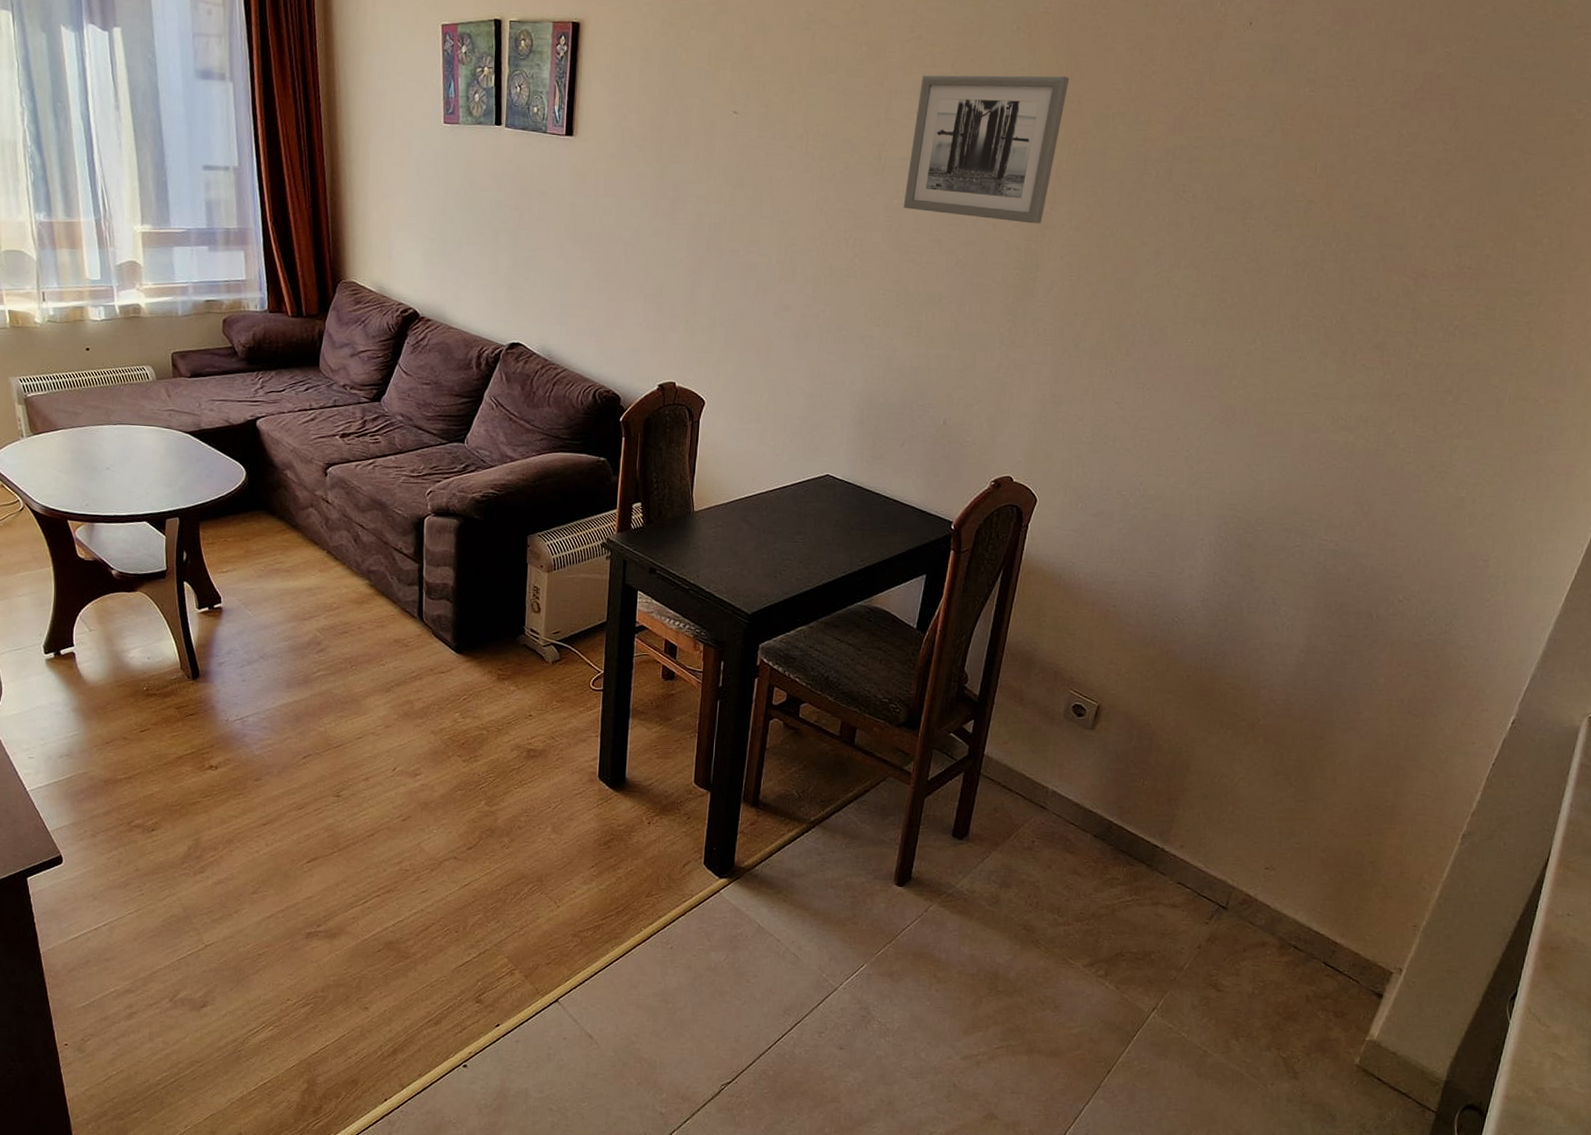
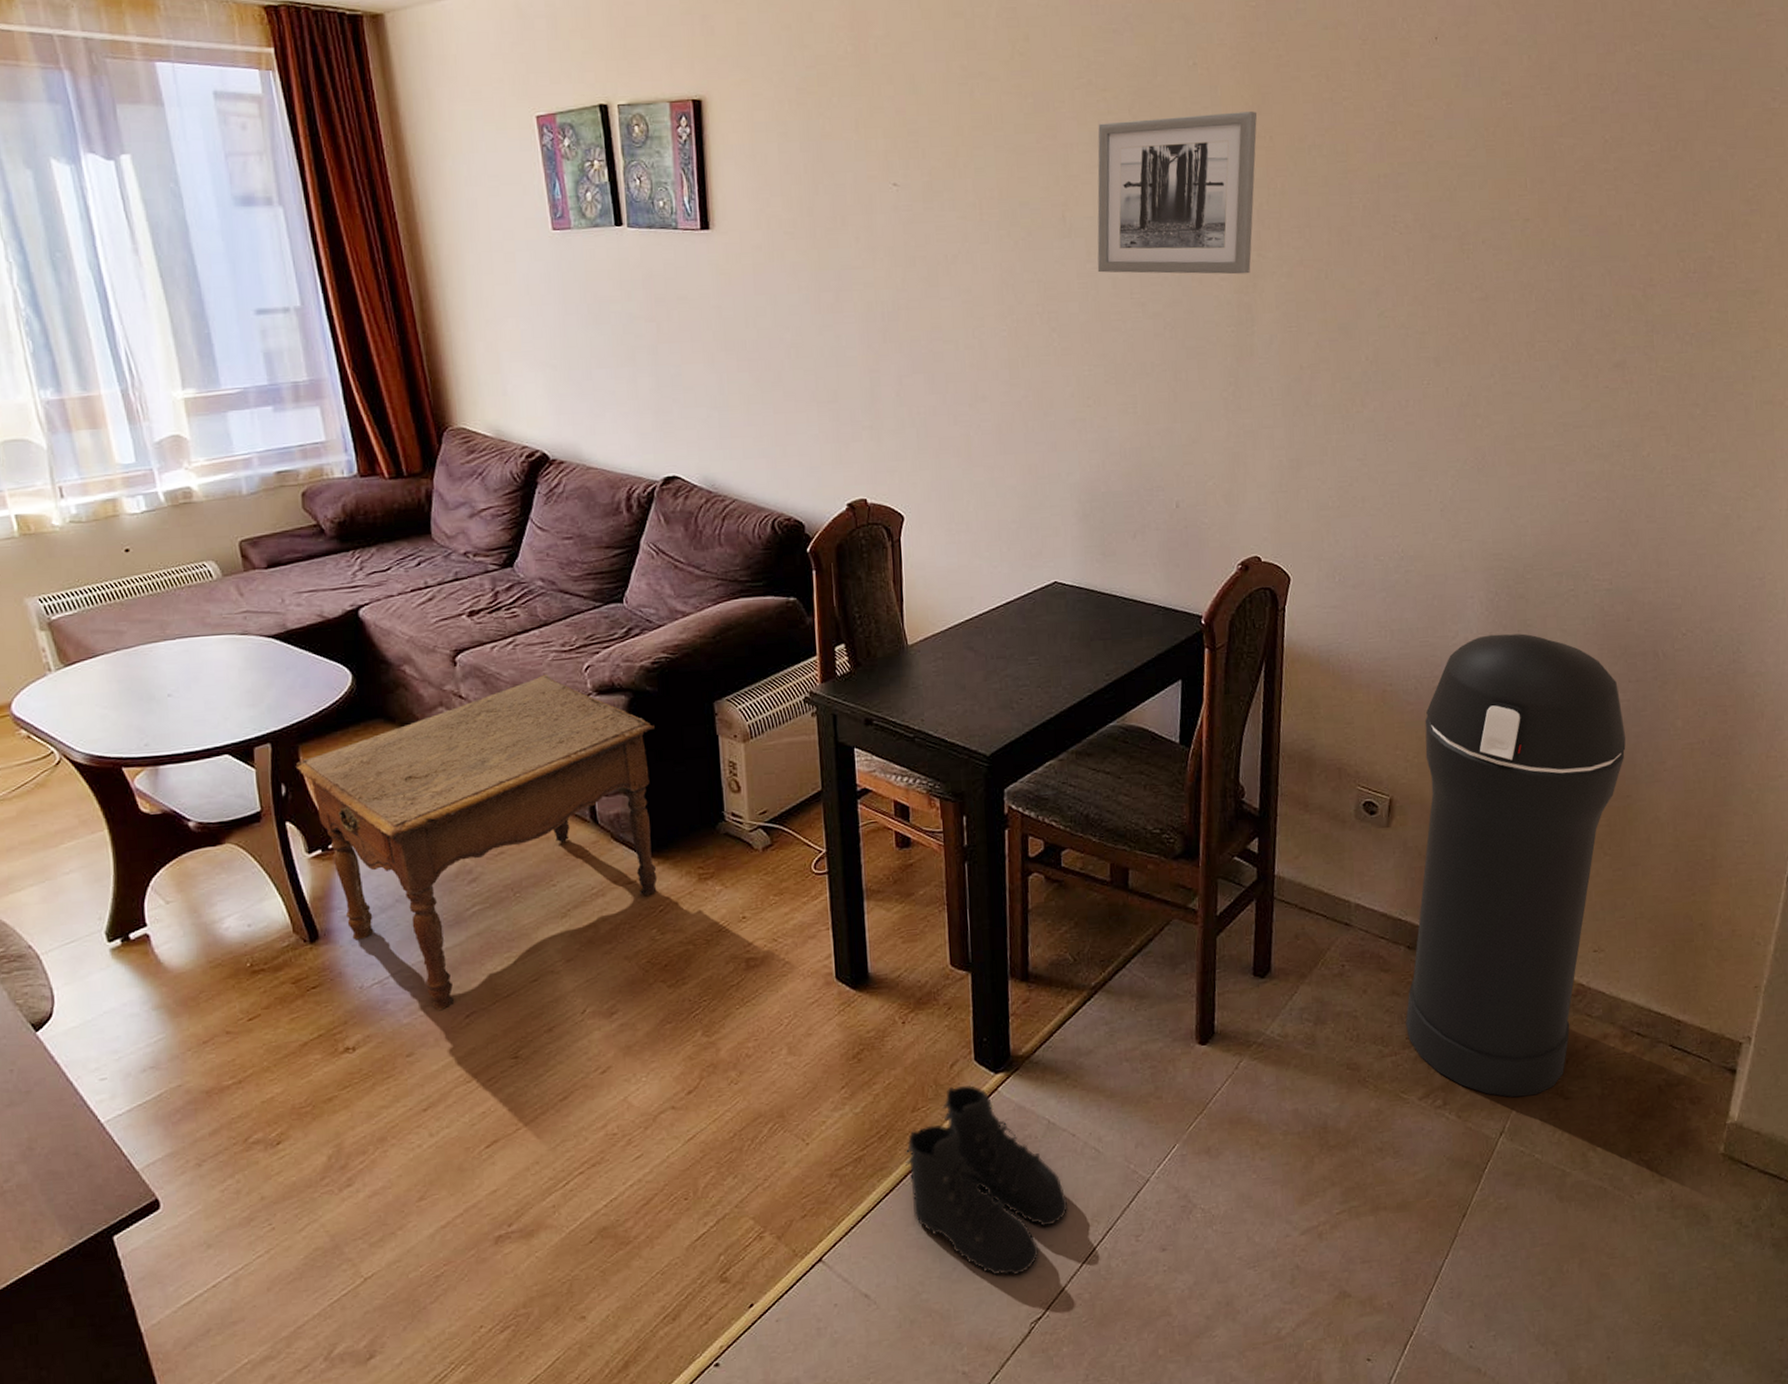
side table: none [195,493,477,750] -> present [295,674,658,1011]
boots: none [635,882,765,1045] -> present [905,1085,1067,1276]
trash can: none [1082,575,1329,983] -> present [1405,633,1626,1098]

